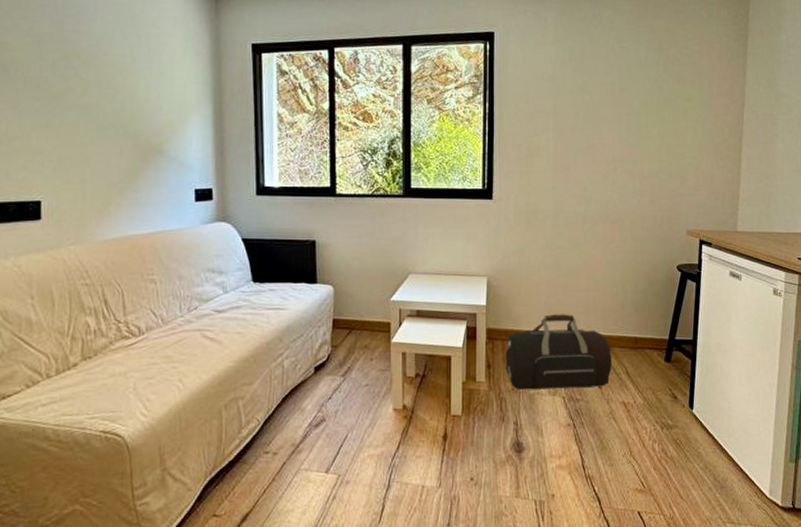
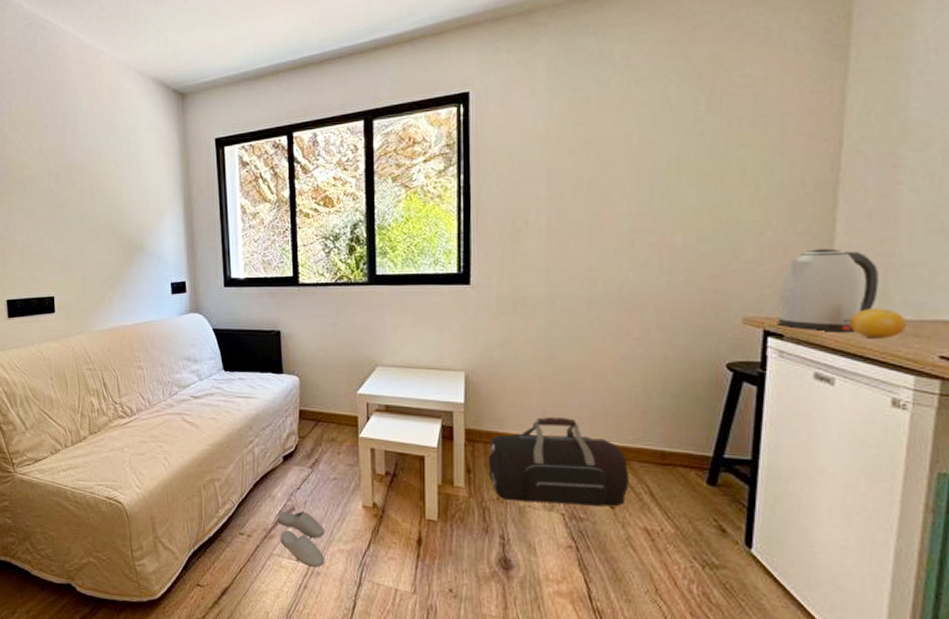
slippers: none [306,420,356,477] -> present [277,510,325,567]
kettle: none [707,180,765,241] -> present [776,248,878,332]
fruit: none [749,224,781,246] -> present [849,308,908,339]

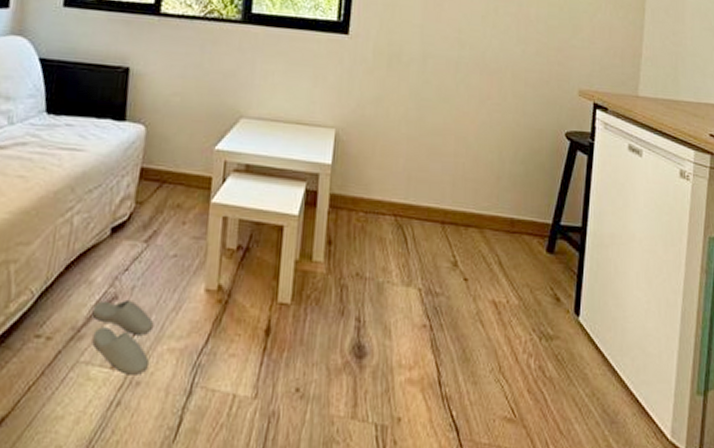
duffel bag: present [488,417,629,507] -> none [350,182,482,279]
kettle: present [776,248,878,332] -> none [603,33,672,109]
fruit: present [849,308,908,339] -> none [653,89,690,117]

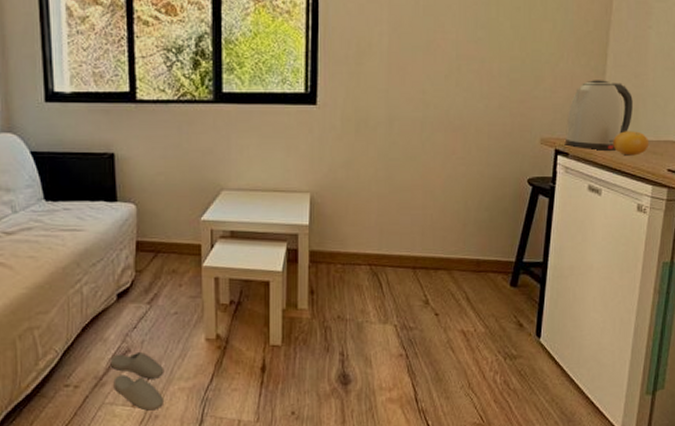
kettle: none [603,33,672,109] -> present [564,80,633,151]
fruit: none [653,89,690,117] -> present [613,131,650,156]

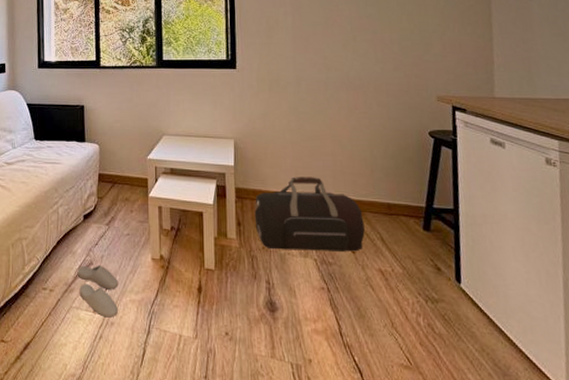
duffel bag: none [330,234,450,318] -> present [254,177,365,252]
kettle: present [564,80,633,151] -> none [460,45,526,107]
fruit: present [613,131,650,156] -> none [509,90,549,112]

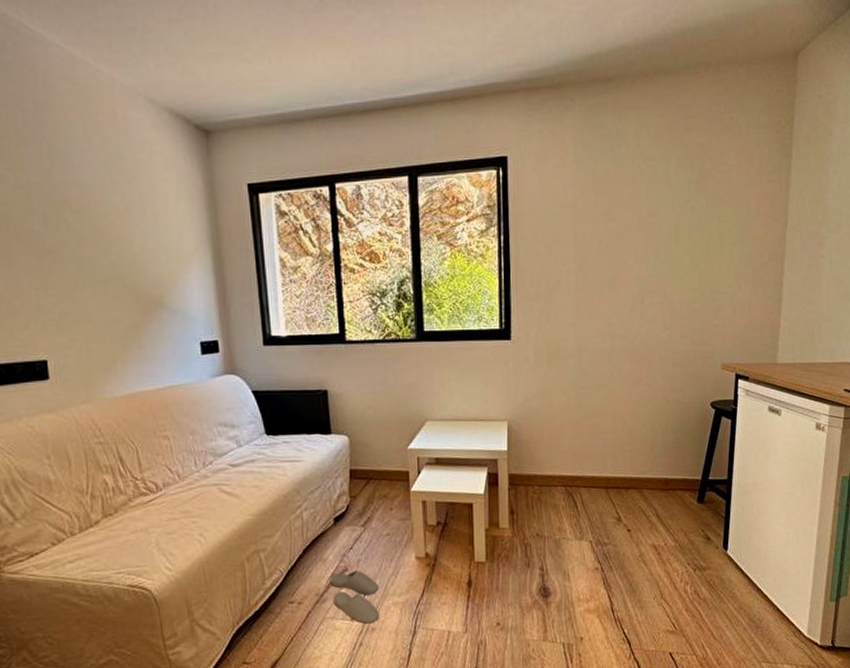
duffel bag: present [254,177,365,252] -> none [528,457,641,535]

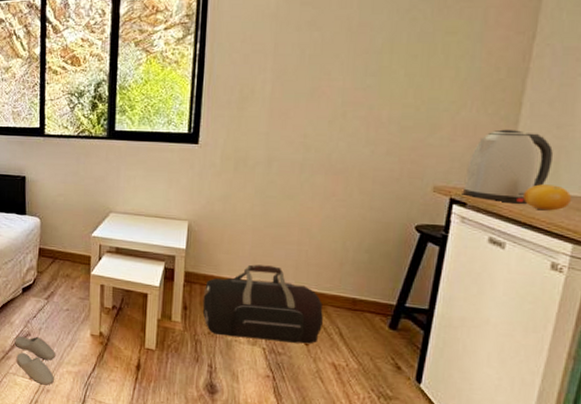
duffel bag: none [528,457,641,535] -> present [202,264,323,344]
kettle: none [744,307,809,374] -> present [462,129,553,204]
fruit: none [791,354,826,378] -> present [523,184,572,211]

